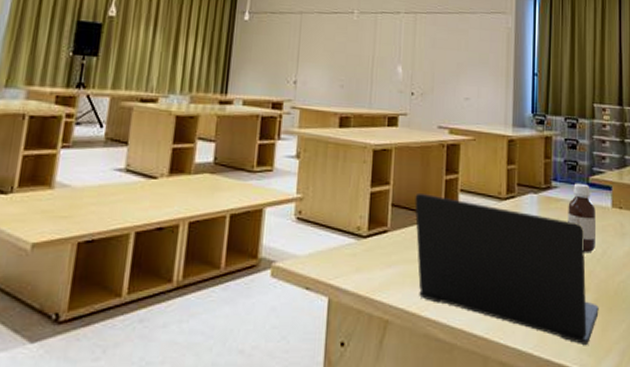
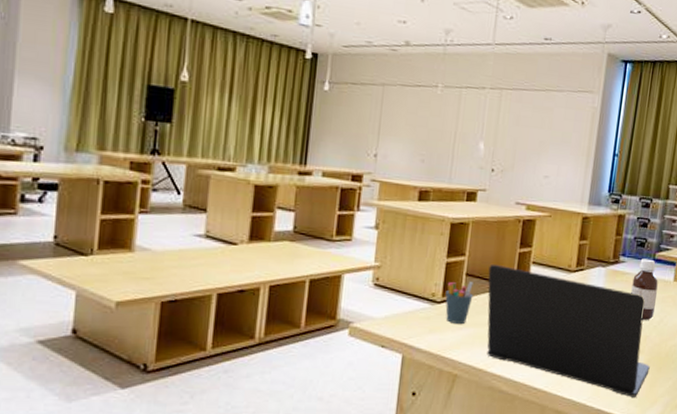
pen holder: none [371,213,401,262] -> present [445,282,473,325]

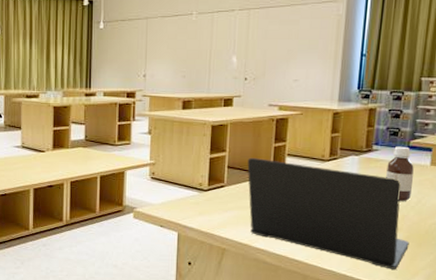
pen holder: present [445,282,473,325] -> none [211,173,235,208]

